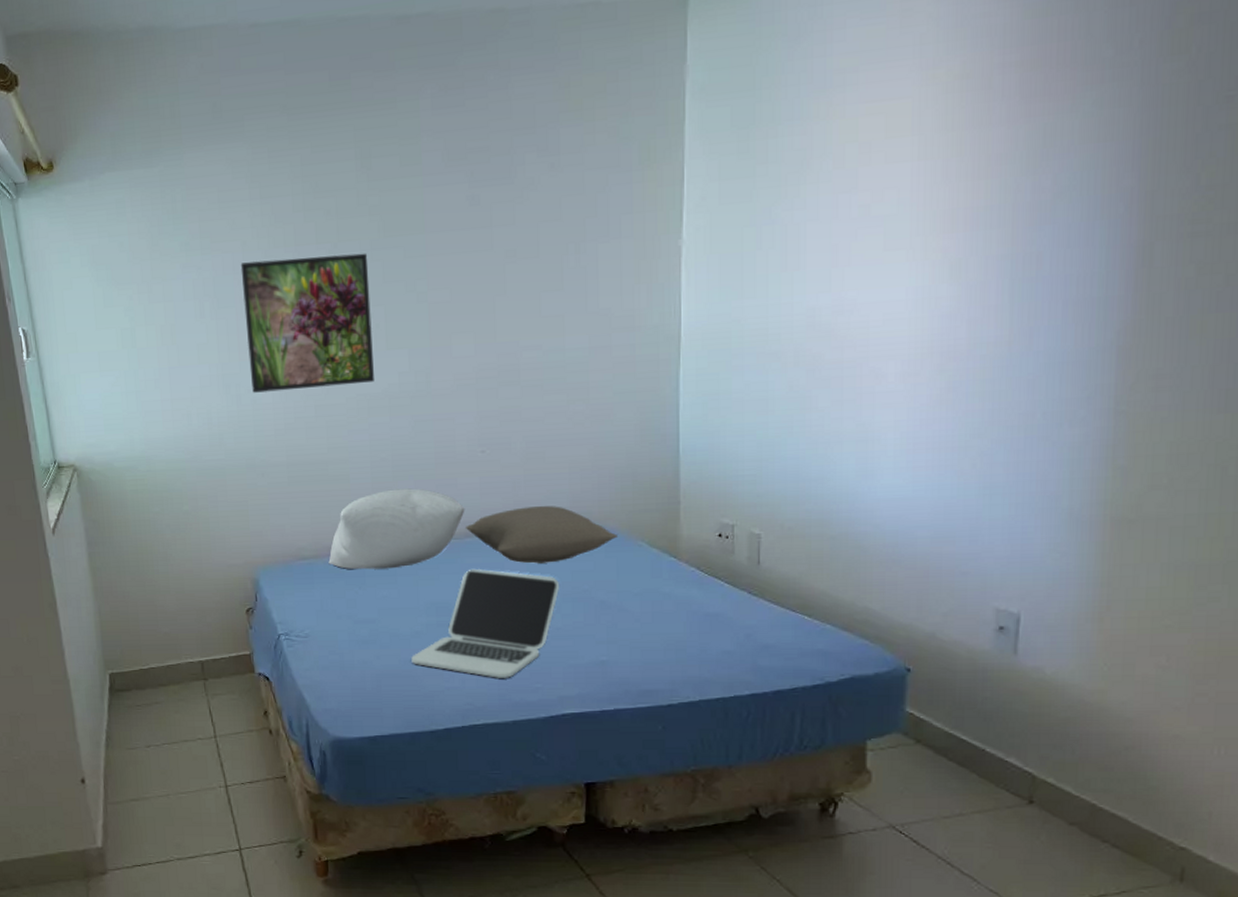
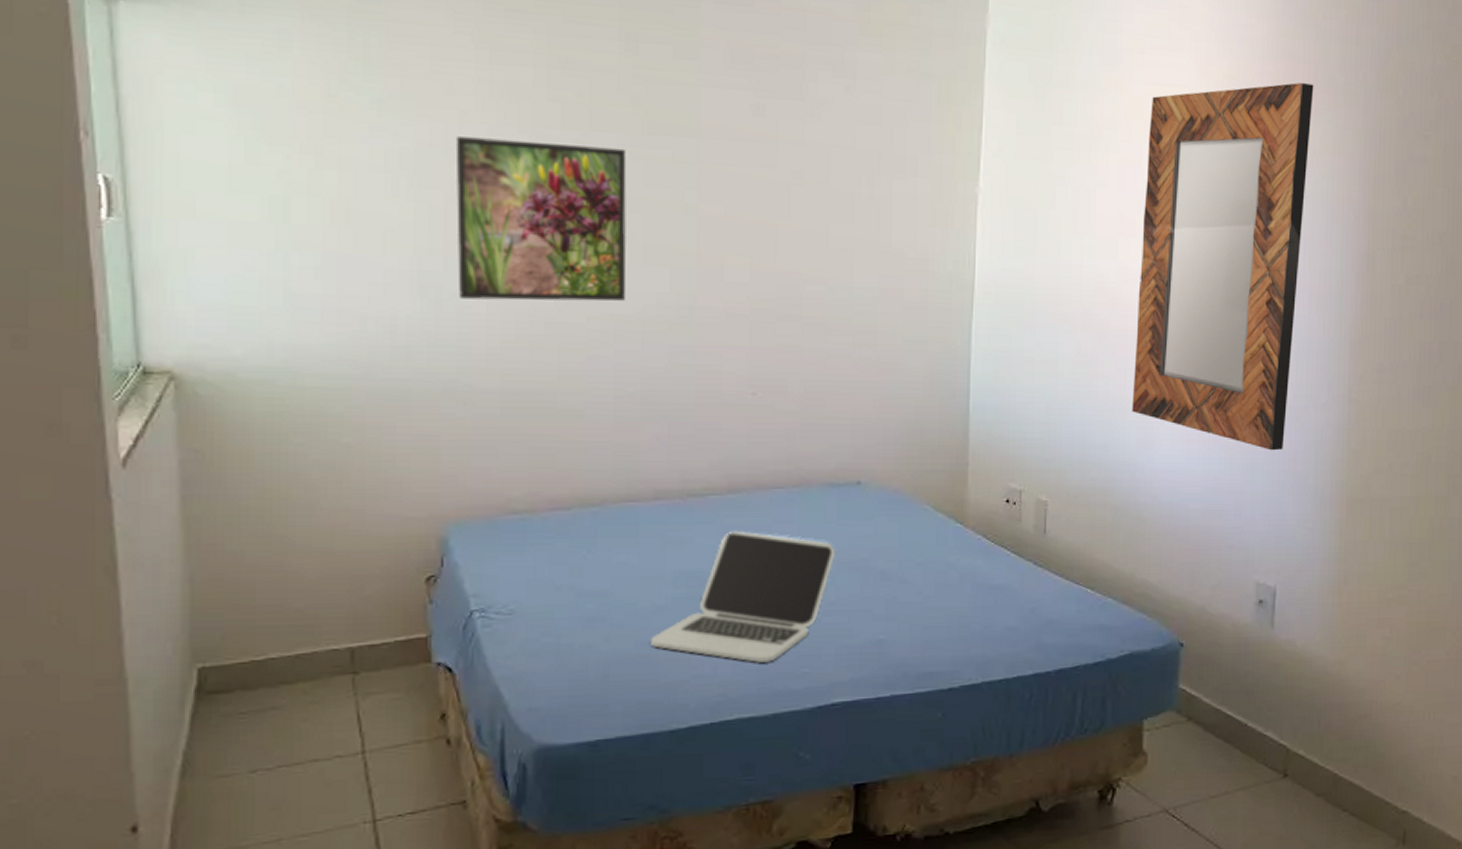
pillow: present [328,488,465,570] -> none [548,431,729,529]
pillow: present [465,506,617,564] -> none [727,461,901,527]
home mirror: none [849,64,1072,473] -> present [1131,82,1314,451]

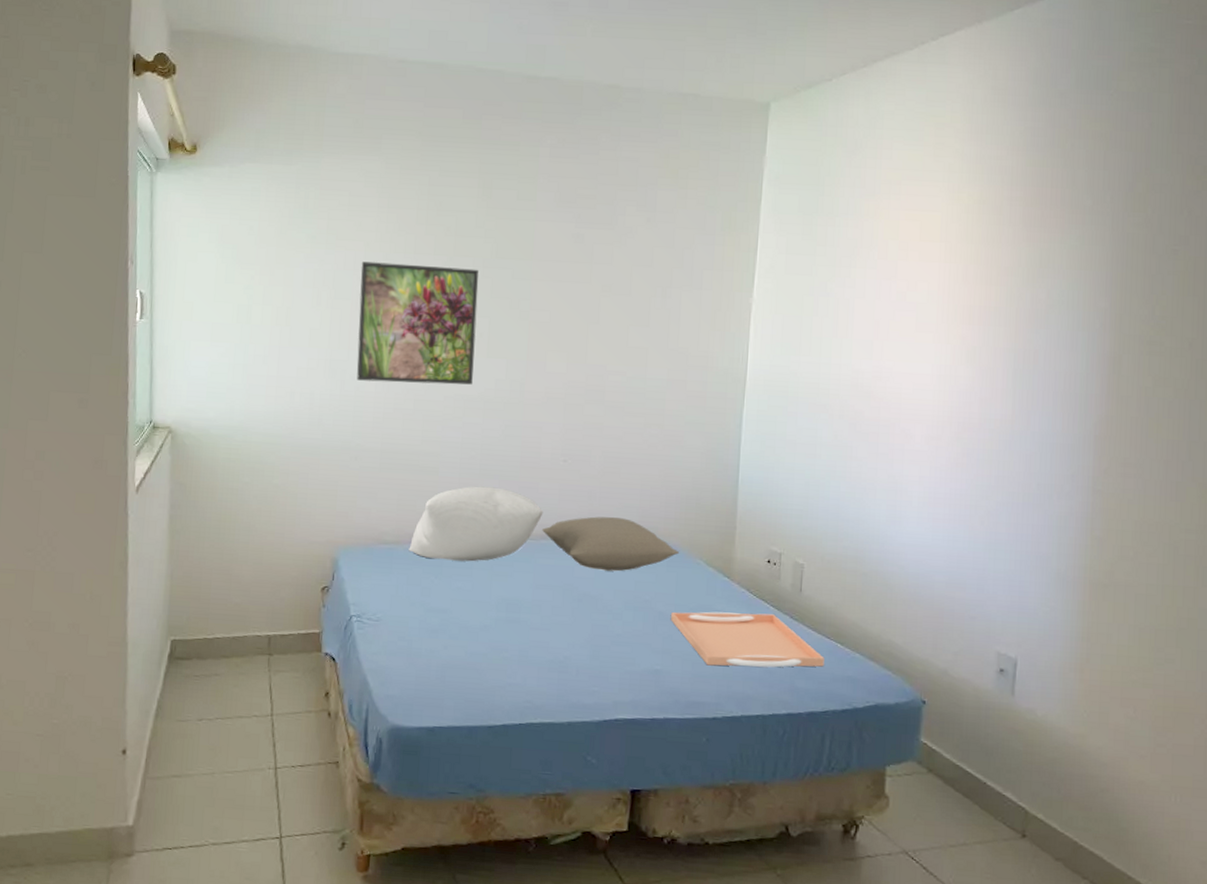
pillow: none [548,431,729,529] -> present [409,486,544,562]
laptop: present [651,530,836,664] -> none [477,569,624,680]
pillow: none [727,461,901,527] -> present [541,516,679,572]
serving tray: none [894,562,1073,629] -> present [670,611,824,668]
home mirror: present [1131,82,1314,451] -> none [882,204,1061,534]

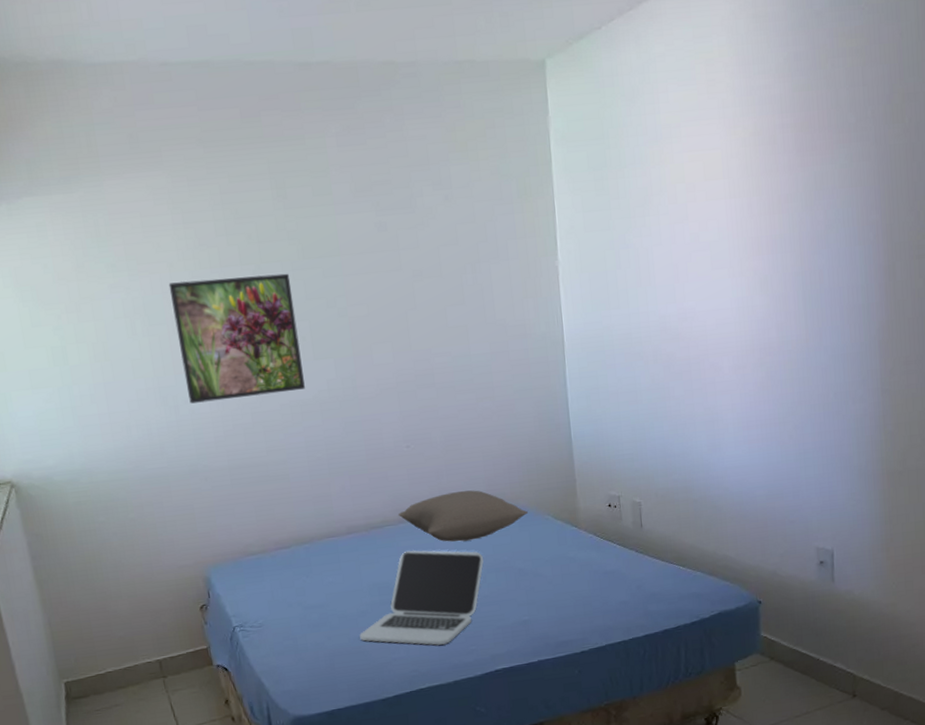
pillow: present [409,486,544,562] -> none [276,482,397,561]
laptop: none [477,569,624,680] -> present [359,550,484,646]
serving tray: present [670,611,824,668] -> none [529,551,671,608]

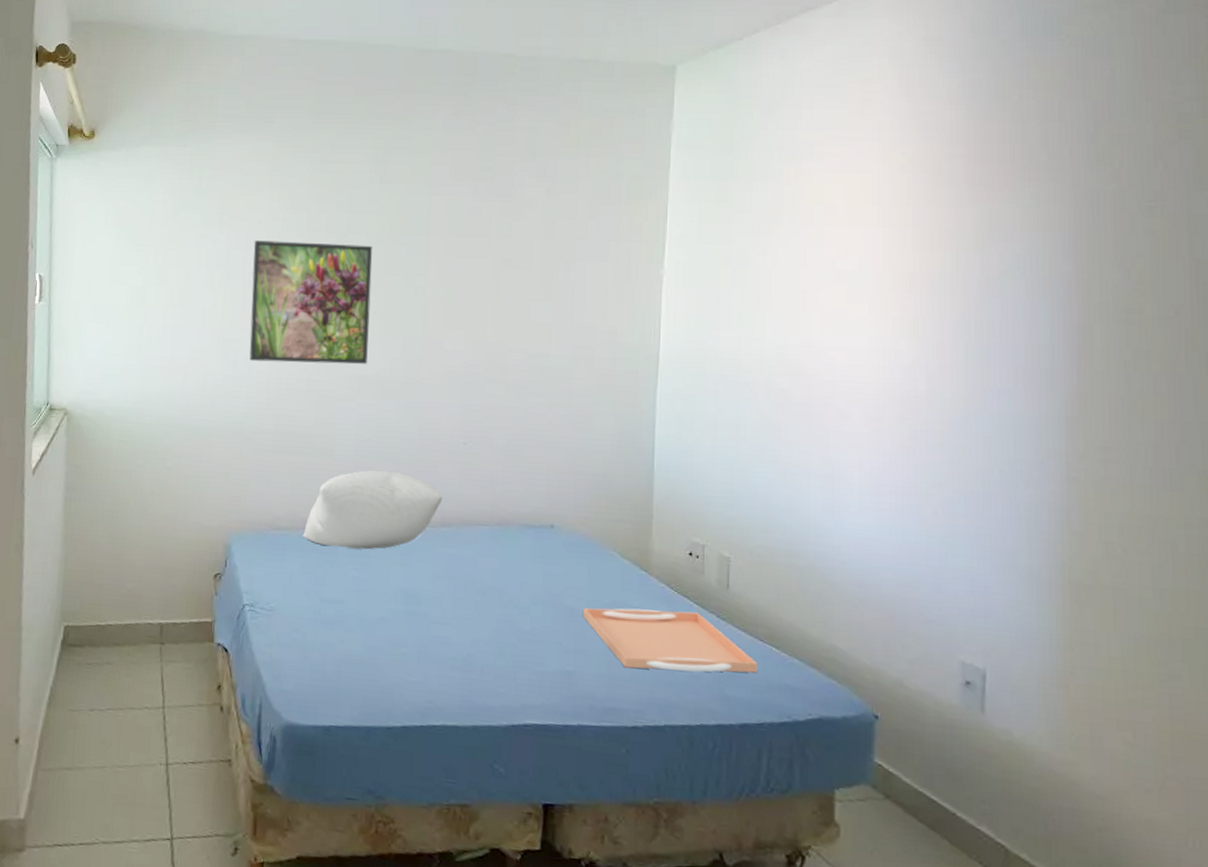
pillow: none [276,482,397,561] -> present [303,469,443,550]
laptop: present [359,550,484,646] -> none [375,559,531,679]
pillow: present [397,490,528,542] -> none [441,503,590,563]
serving tray: none [529,551,671,608] -> present [582,607,758,673]

